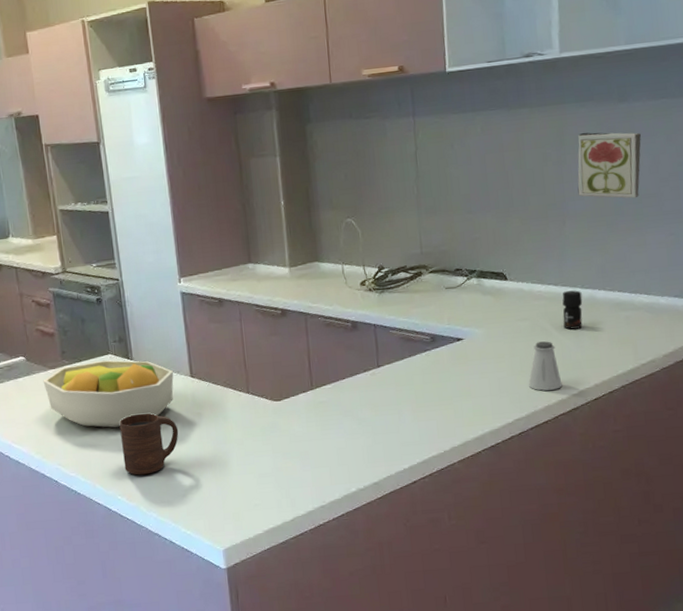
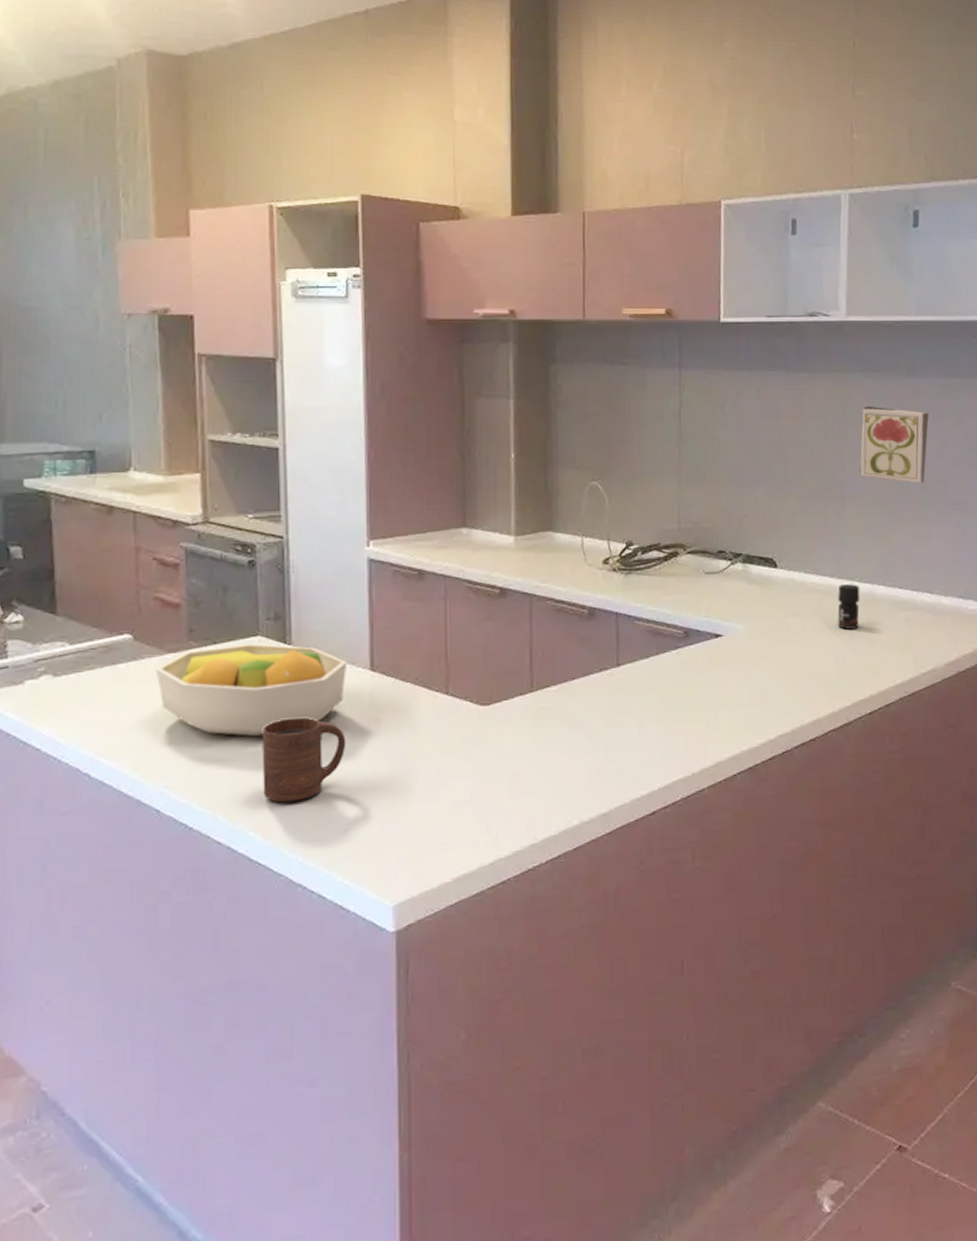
saltshaker: present [528,341,562,391] -> none [795,642,834,701]

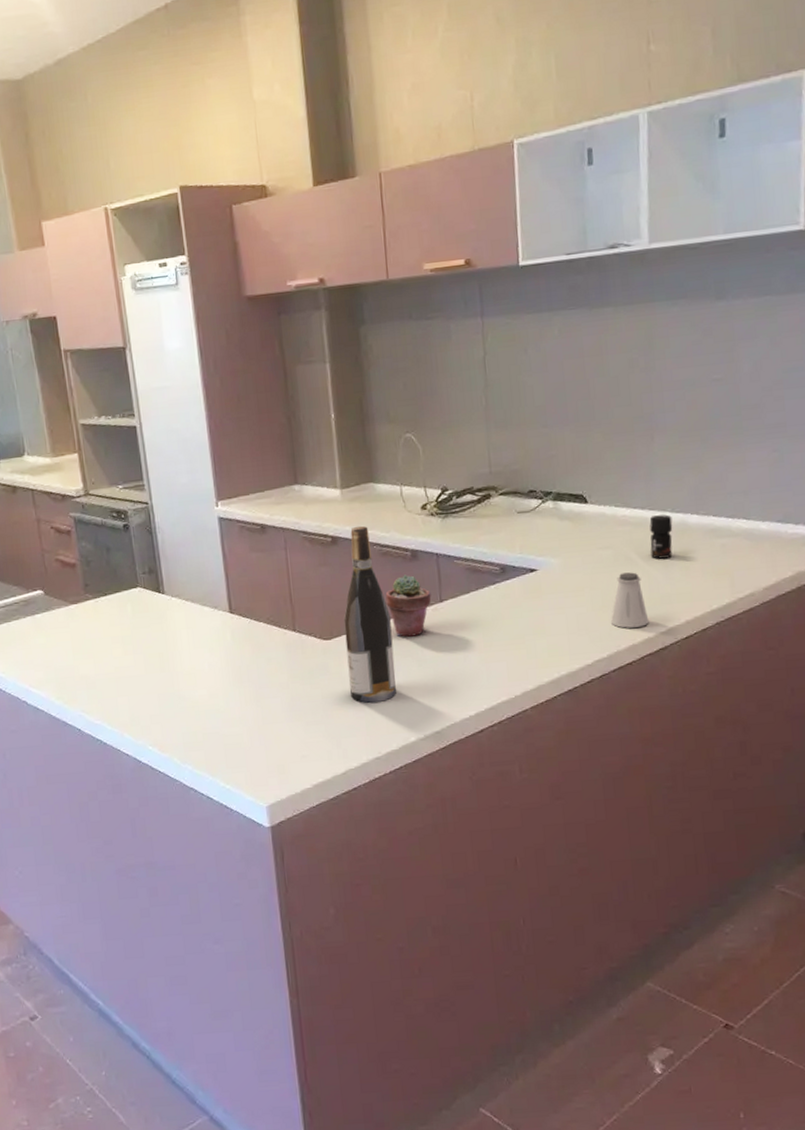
fruit bowl: present [155,643,348,737] -> none [64,594,211,671]
cup: present [262,717,346,803] -> none [149,653,217,723]
wine bottle: none [506,577,561,780] -> present [343,525,396,703]
potted succulent: none [556,634,607,705] -> present [385,574,431,637]
saltshaker: none [795,642,834,701] -> present [610,572,649,628]
decorative tile: present [859,407,929,484] -> none [668,334,741,410]

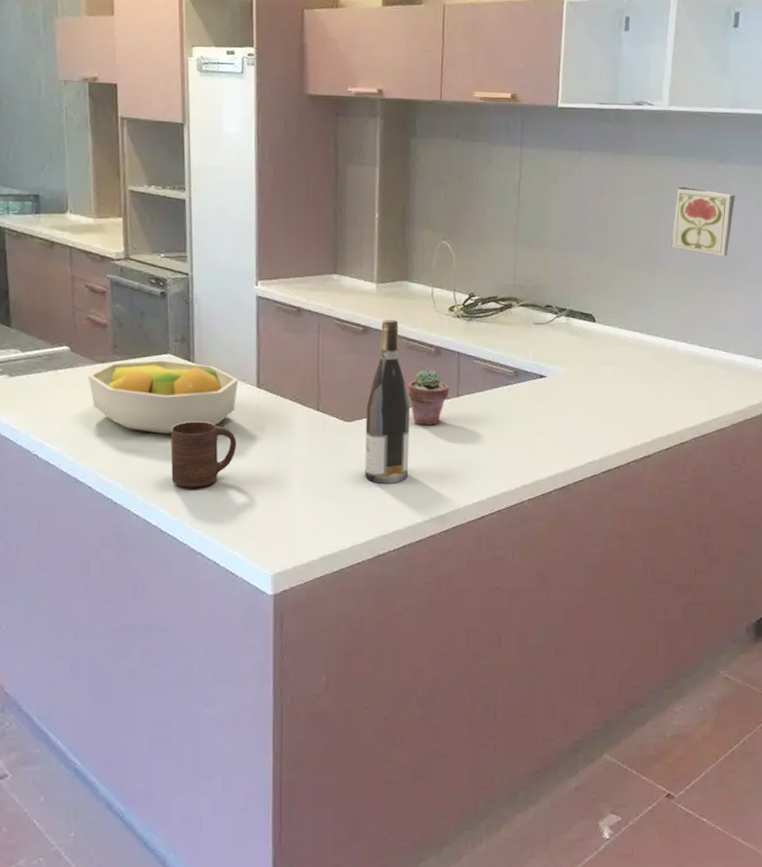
fruit bowl: none [64,594,211,671] -> present [88,359,239,435]
cup: none [149,653,217,723] -> present [170,421,237,488]
saltshaker: present [610,572,649,628] -> none [604,387,637,436]
jar: present [649,514,673,559] -> none [645,340,665,378]
decorative tile: none [668,334,741,410] -> present [671,187,735,257]

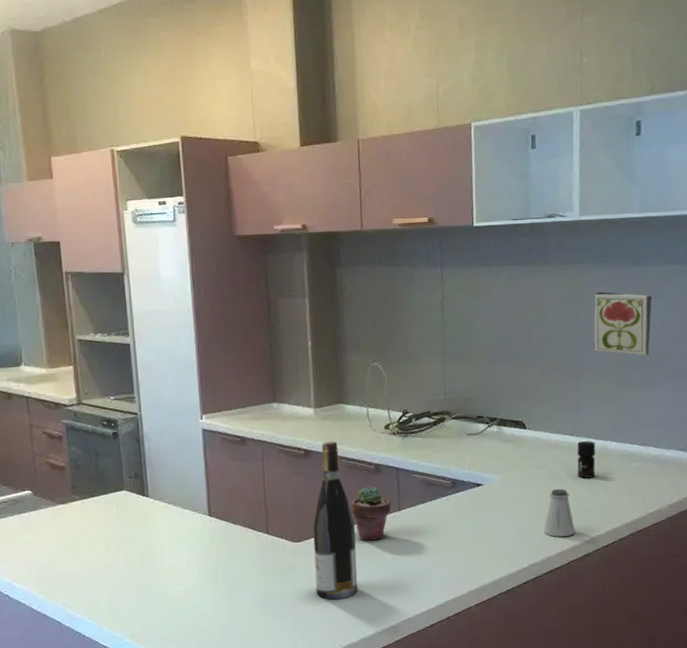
fruit bowl: present [88,359,239,435] -> none [50,496,191,568]
cup: present [170,421,237,488] -> none [131,552,194,617]
saltshaker: none [604,387,637,436] -> present [543,489,576,537]
jar: none [645,340,665,378] -> present [577,441,596,478]

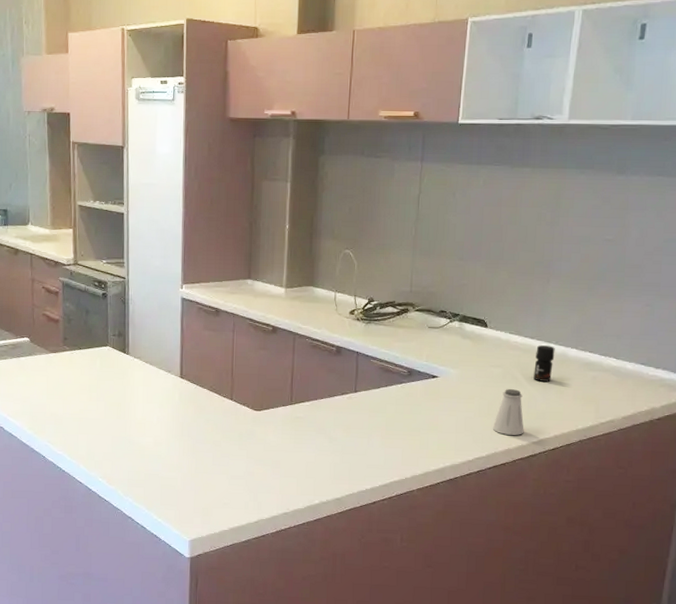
wine bottle: present [312,441,358,600] -> none [271,320,312,468]
potted succulent: present [351,485,391,541] -> none [310,366,348,418]
decorative tile: present [593,292,652,356] -> none [566,199,633,267]

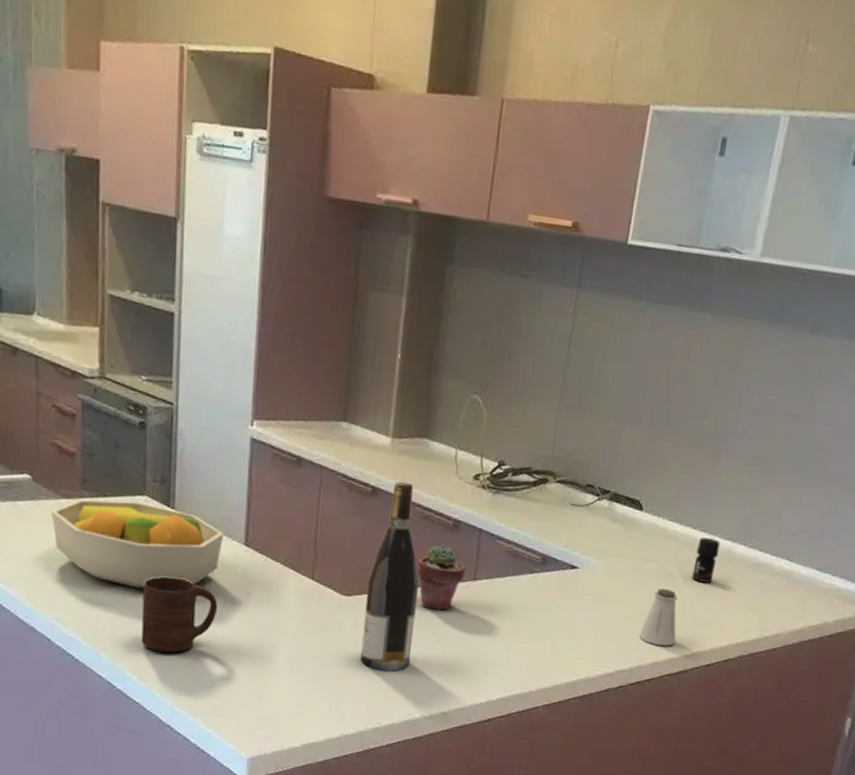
fruit bowl: none [43,351,165,416] -> present [51,499,225,590]
cup: none [108,405,163,462] -> present [141,576,218,653]
wine bottle: none [271,320,312,468] -> present [361,481,419,672]
potted succulent: none [310,366,348,418] -> present [417,544,466,611]

